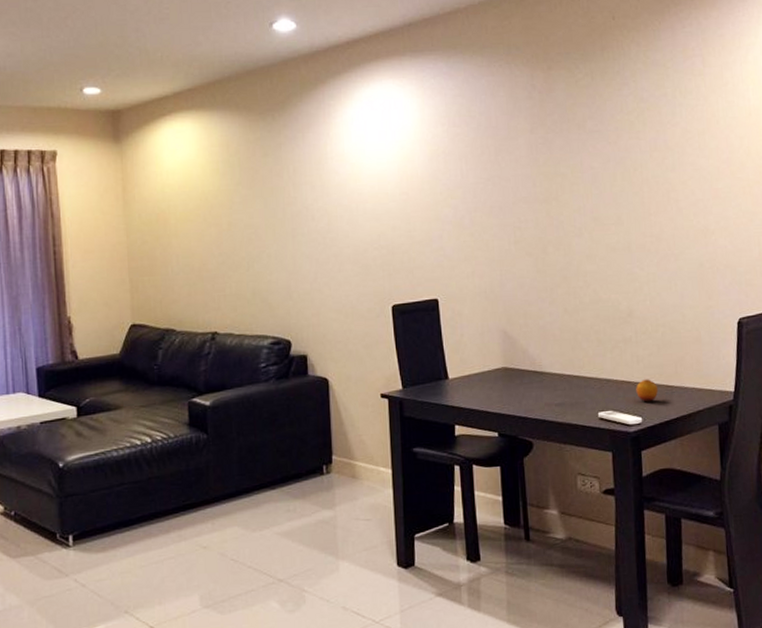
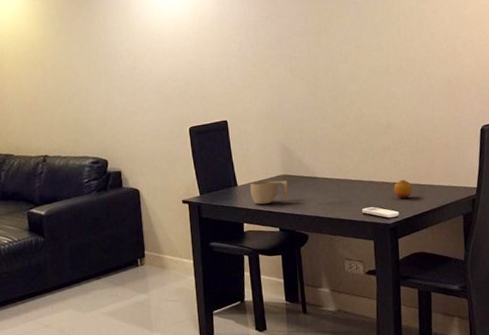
cup: none [463,374,510,403] -> present [250,180,289,204]

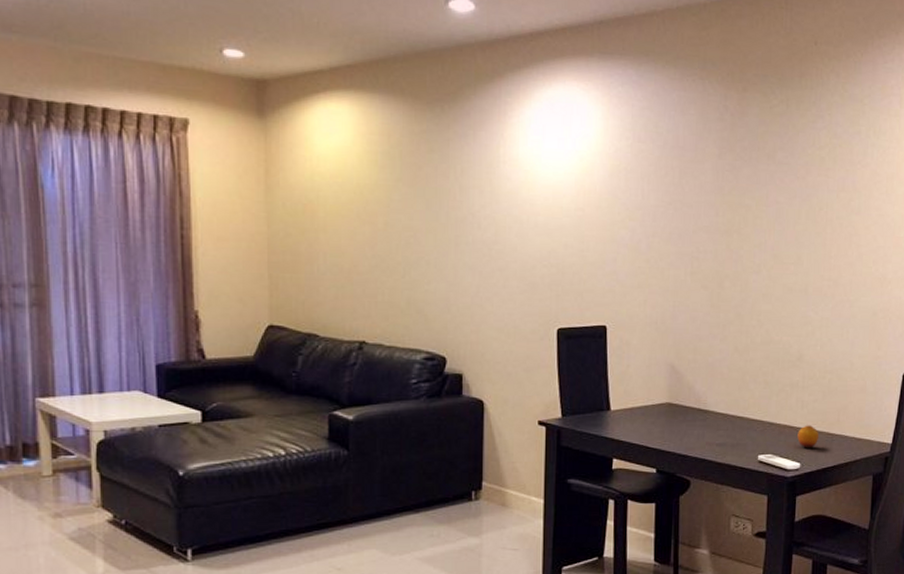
cup: present [250,180,289,204] -> none [626,408,673,437]

